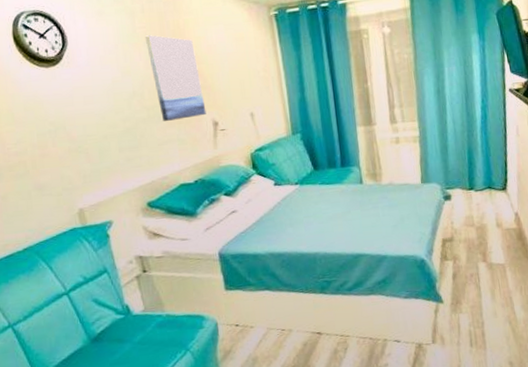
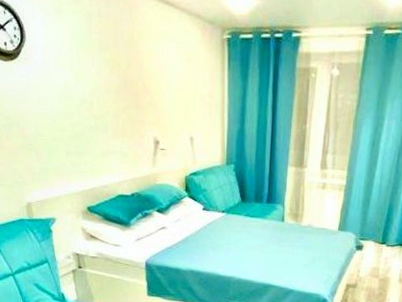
wall art: present [144,35,206,121] -> none [99,42,149,133]

